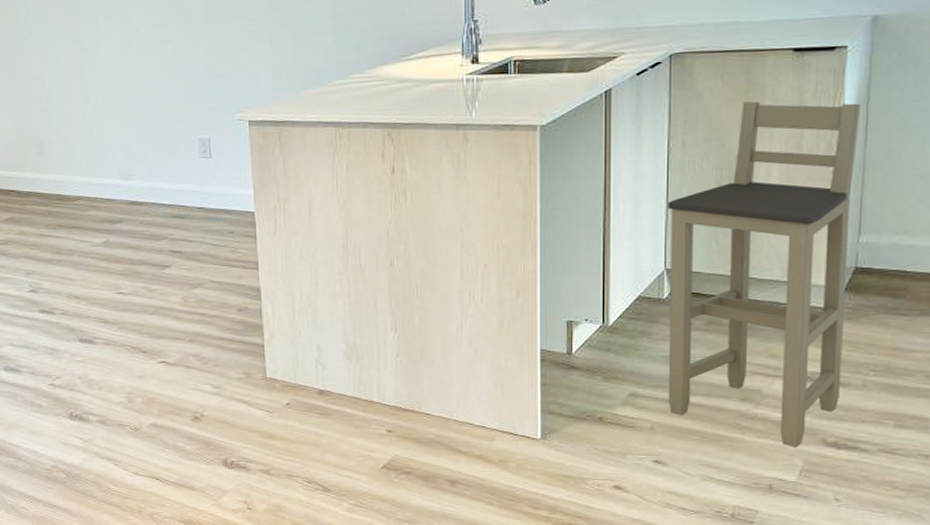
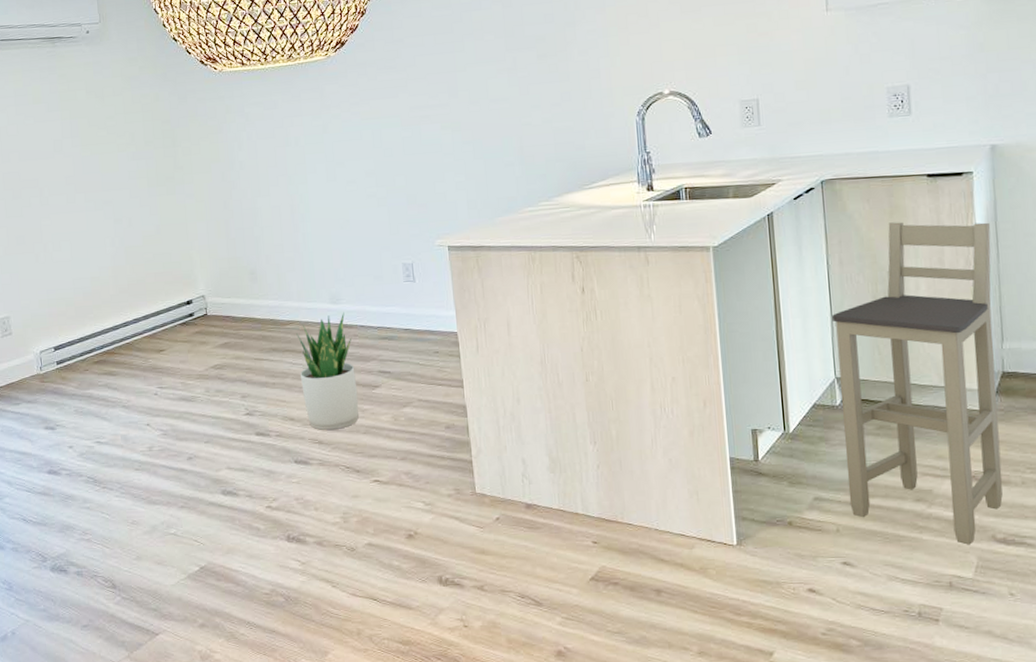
planter: none [84,188,148,309] -> present [296,312,360,430]

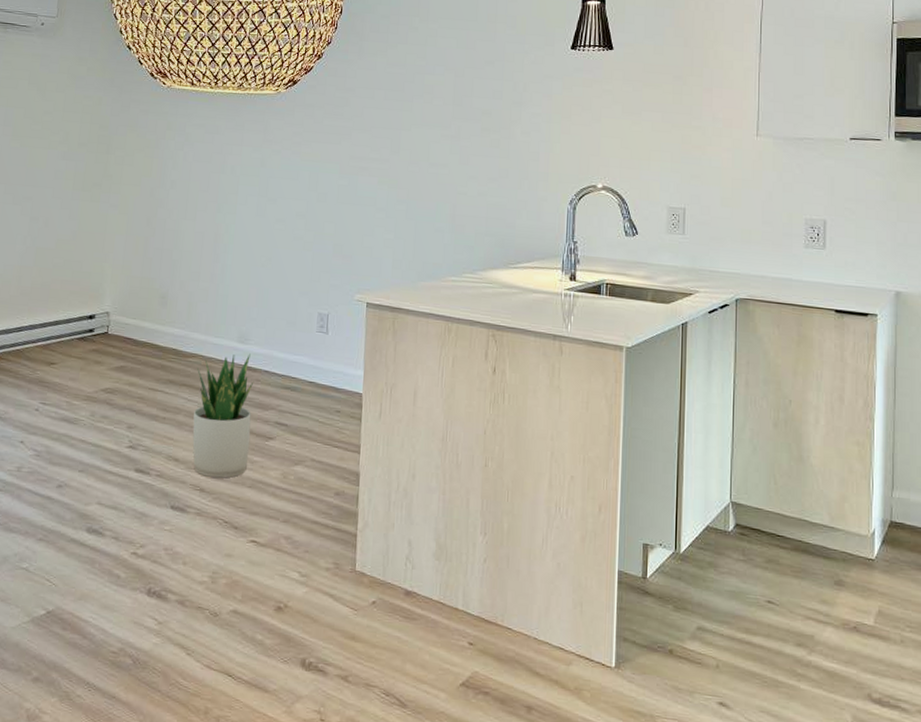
bar stool: present [832,222,1003,545] -> none [732,351,890,701]

